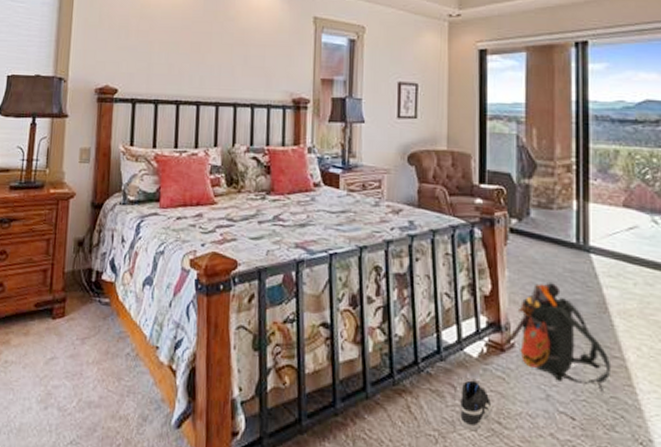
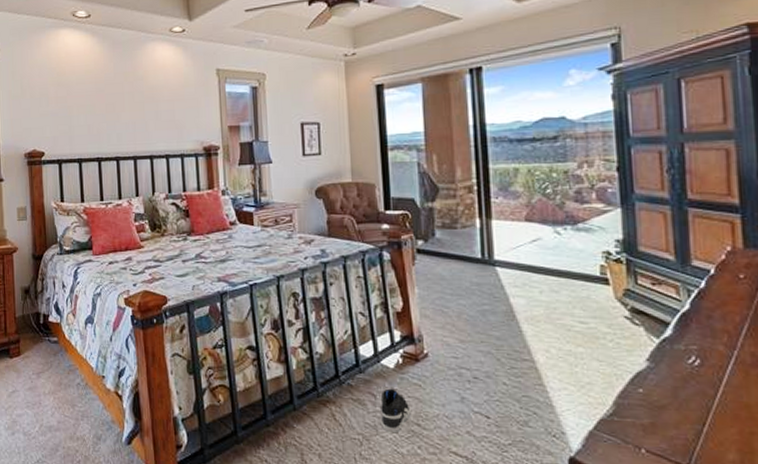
backpack: present [504,281,612,394] -> none [418,295,522,393]

